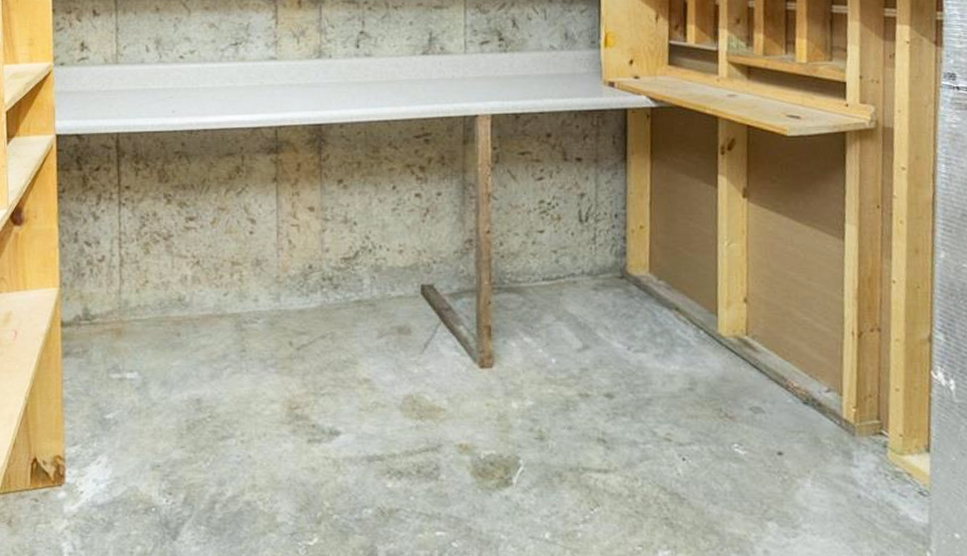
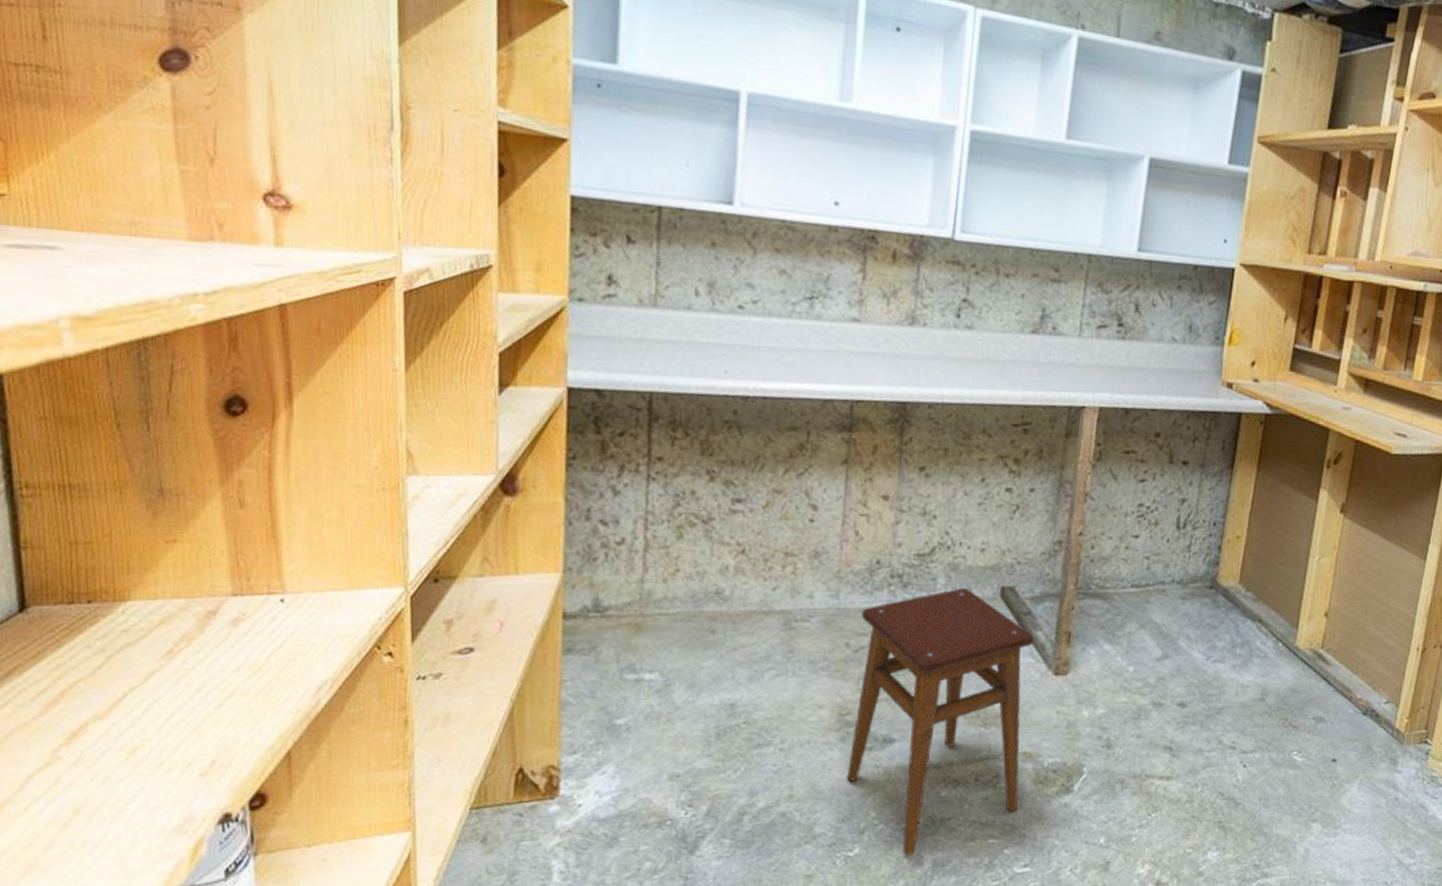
stool: none [300,286,460,547] -> present [847,587,1035,856]

